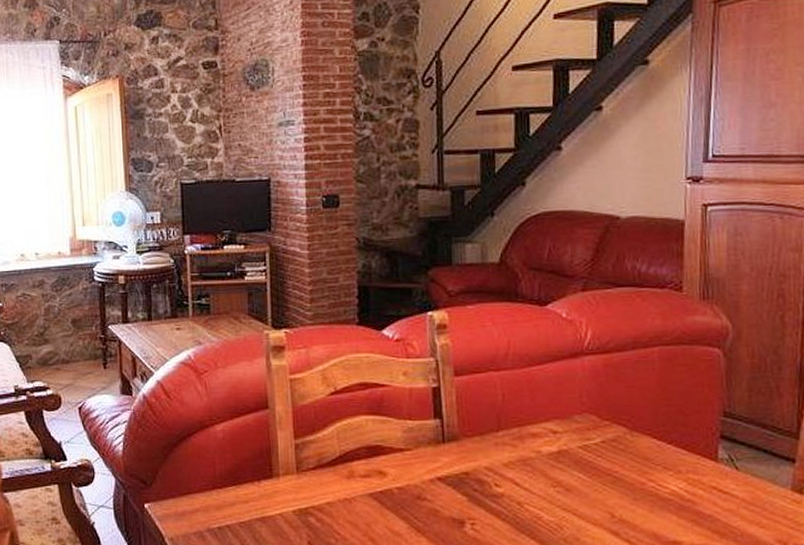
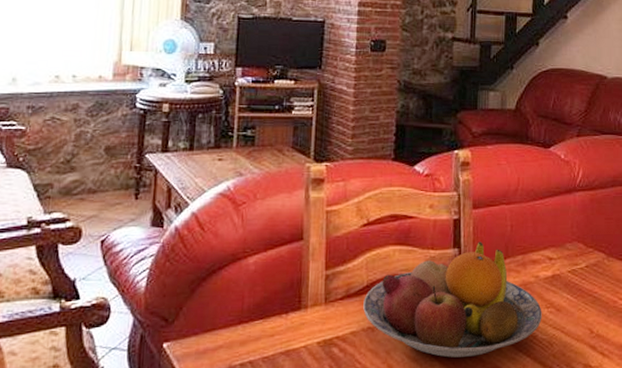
fruit bowl: none [337,412,547,535] -> present [363,242,542,358]

